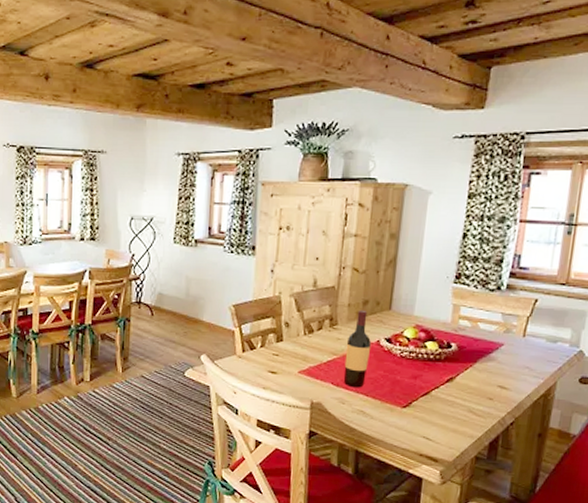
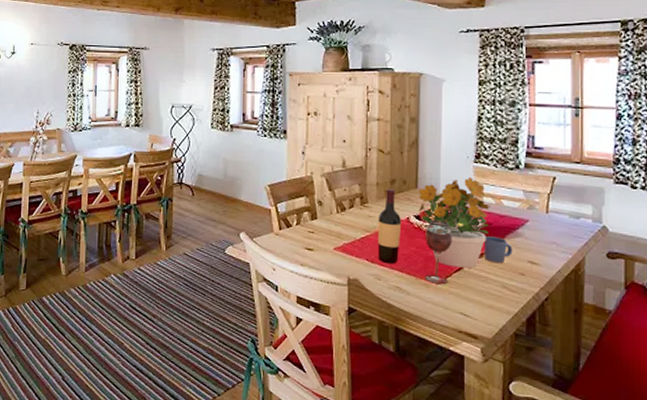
flowerpot: none [390,299,464,392] -> present [418,177,489,268]
wineglass: none [390,343,423,408] -> present [425,220,453,284]
mug: none [453,360,484,388] -> present [485,236,513,264]

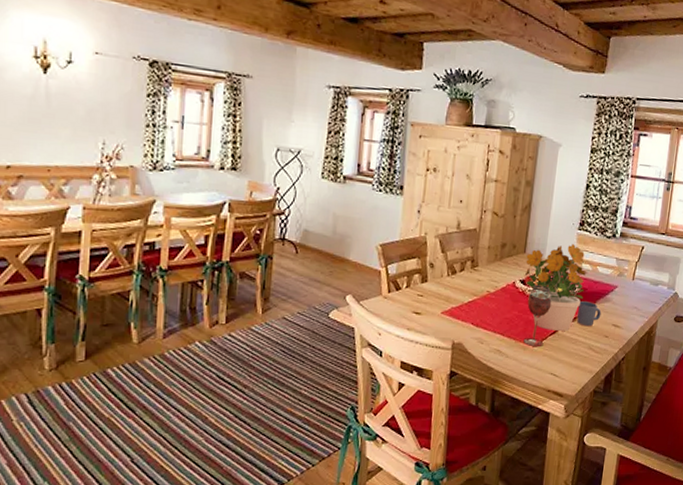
wine bottle: present [377,188,402,264] -> none [482,252,508,328]

